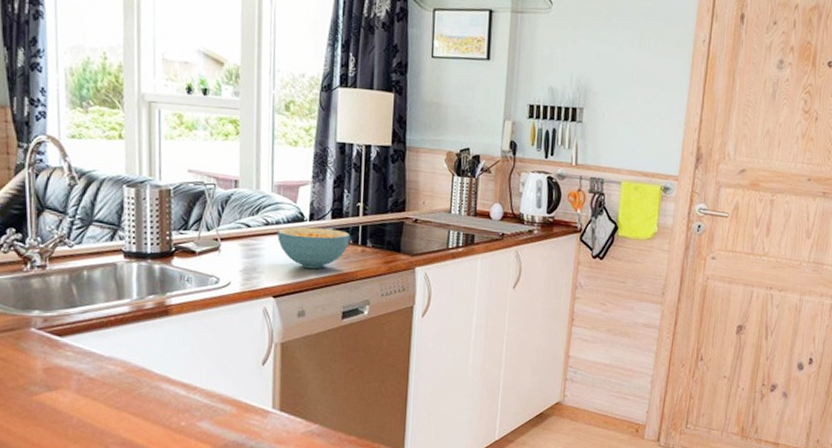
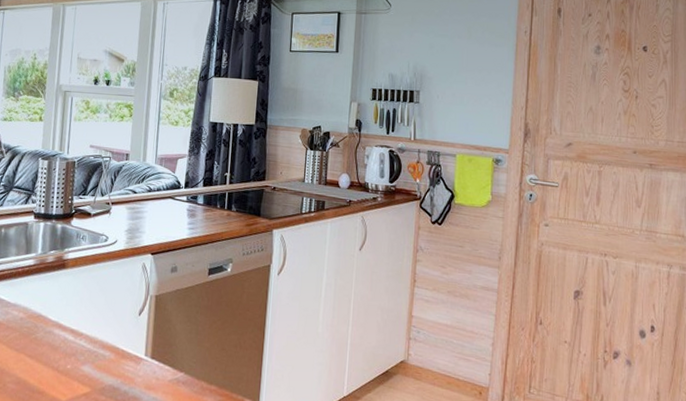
cereal bowl: present [276,227,351,268] -> none [157,193,219,230]

